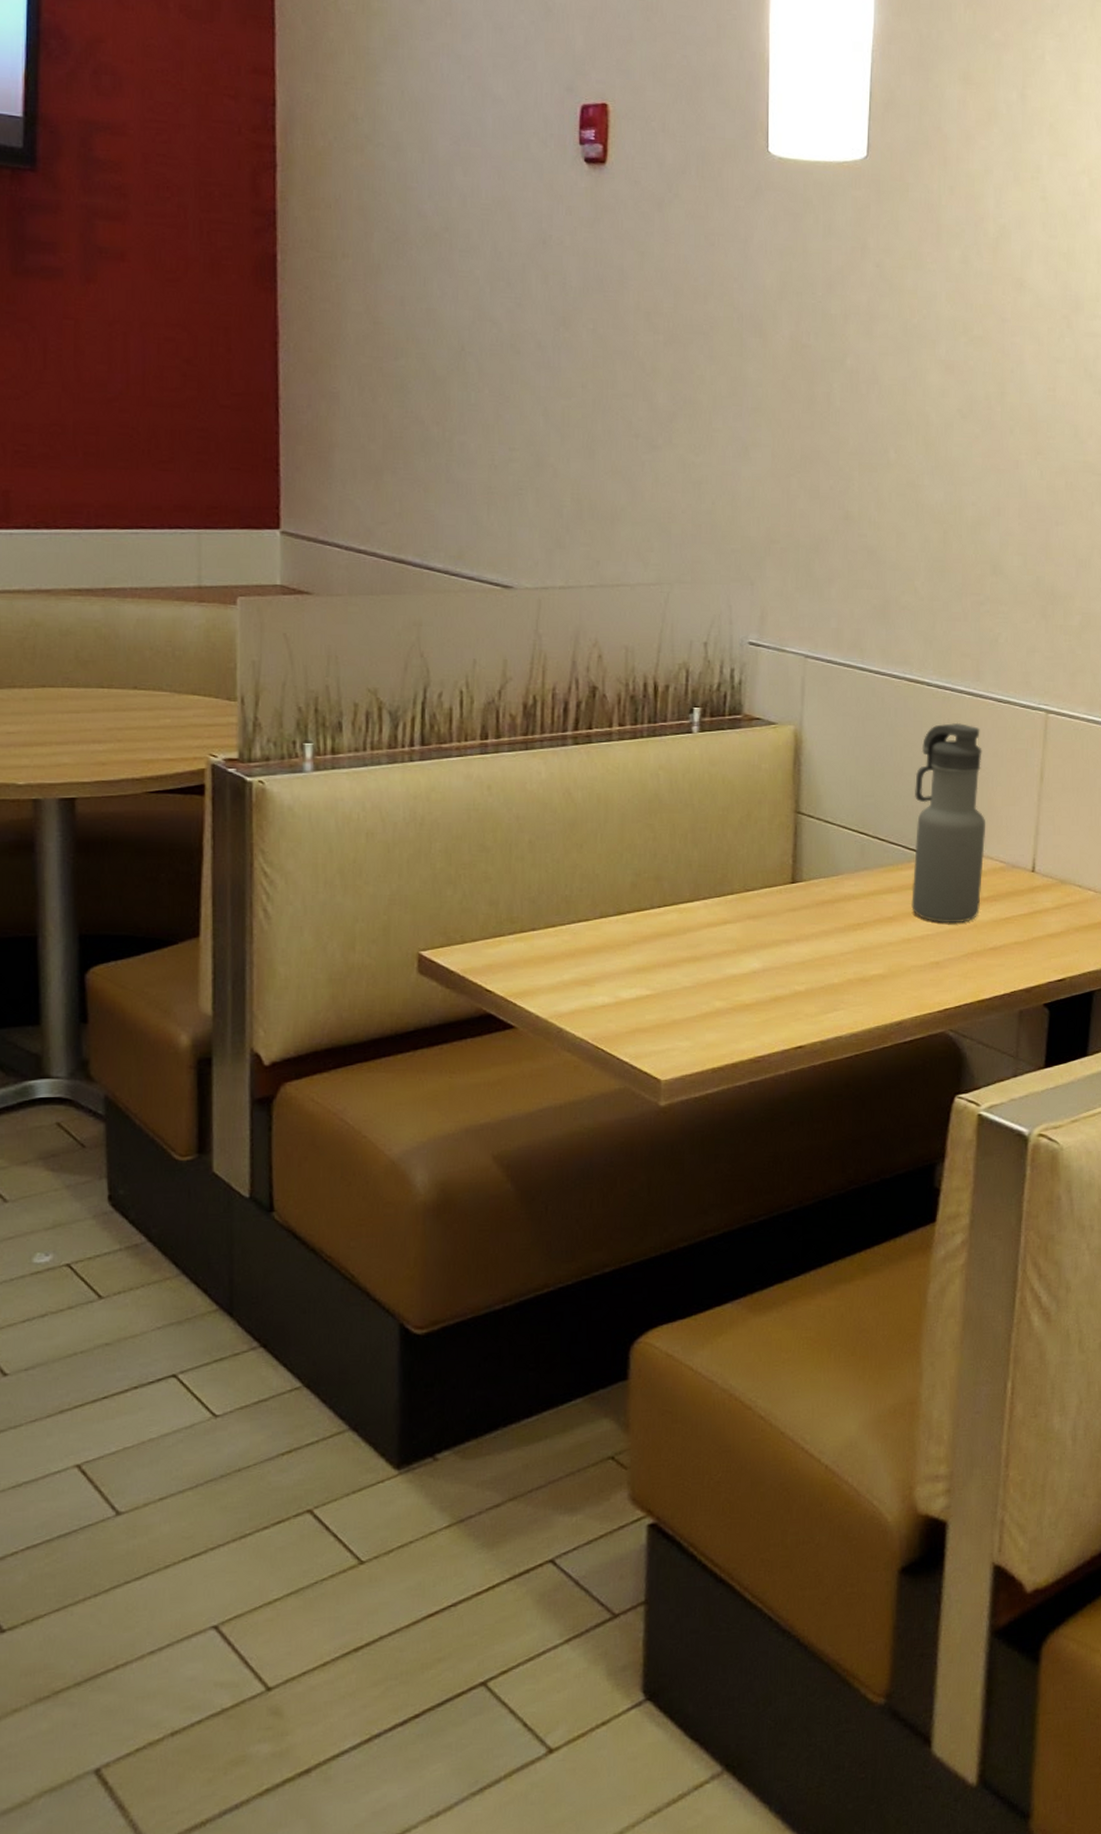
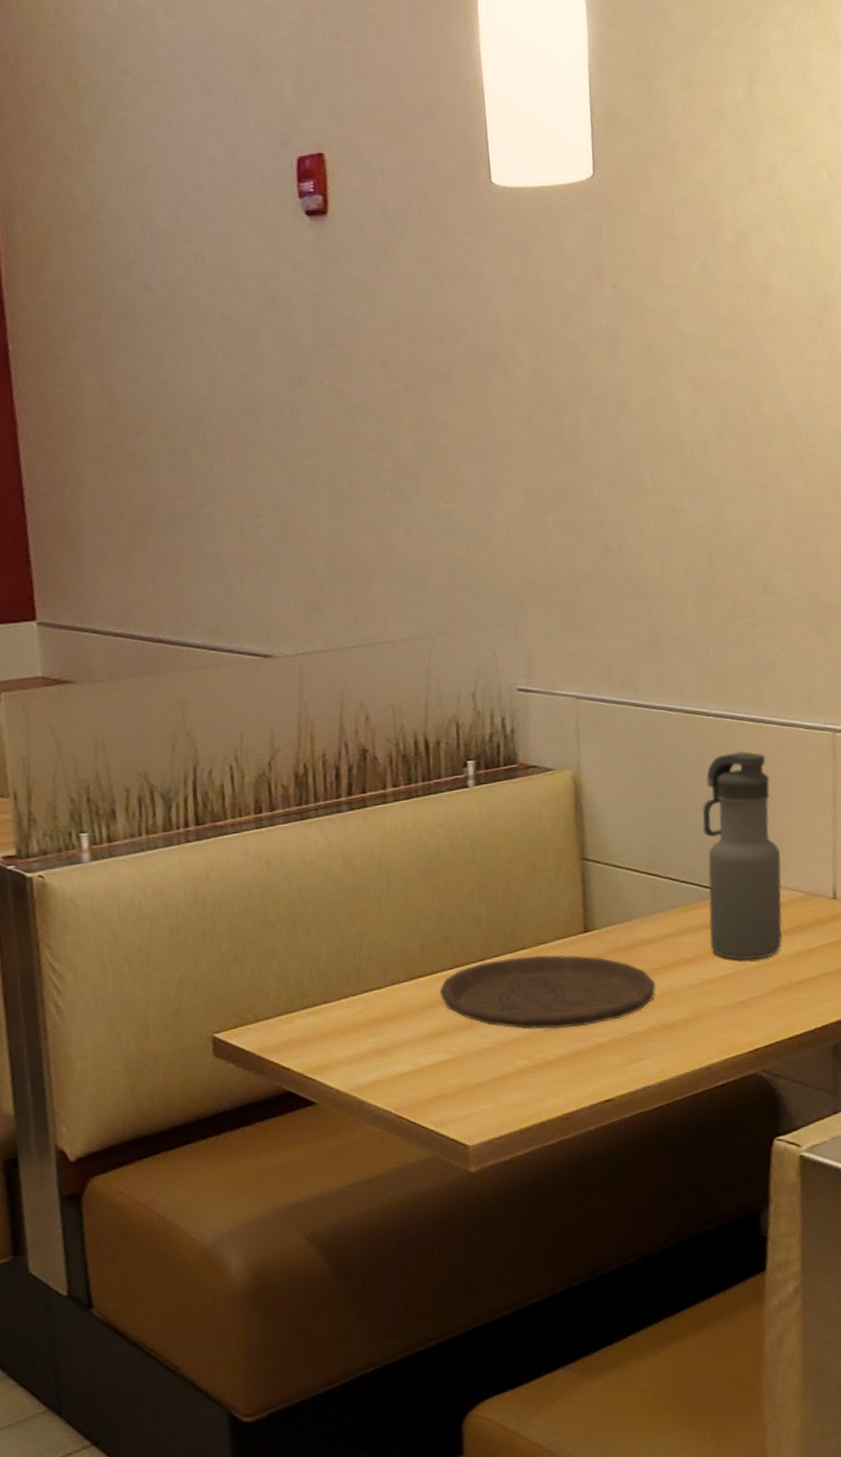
plate: none [647,901,856,974] -> present [440,954,656,1030]

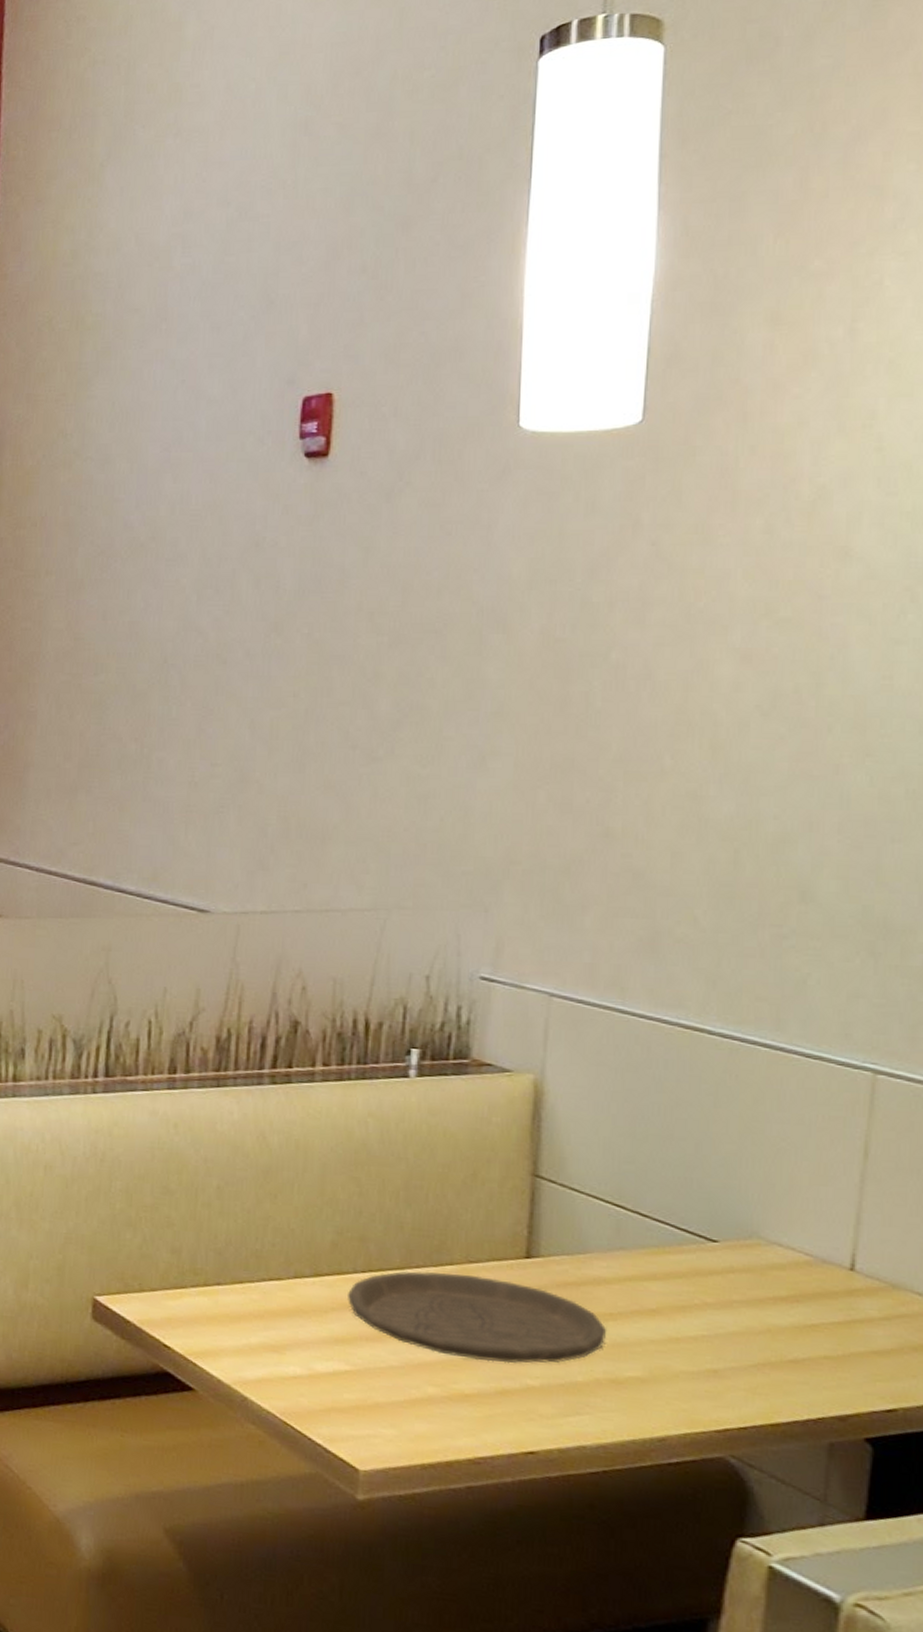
water bottle: present [702,751,783,961] -> none [682,1079,787,1325]

